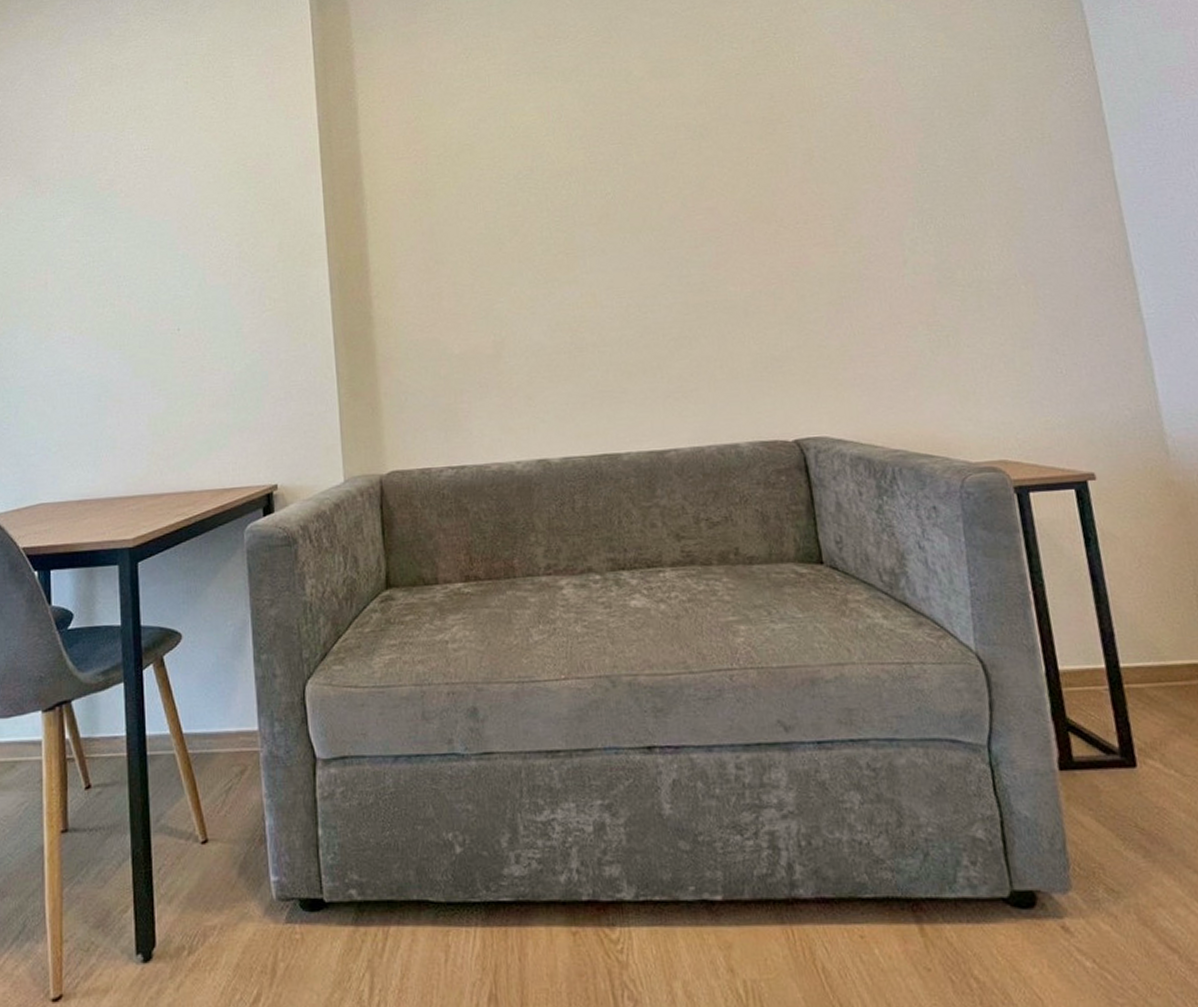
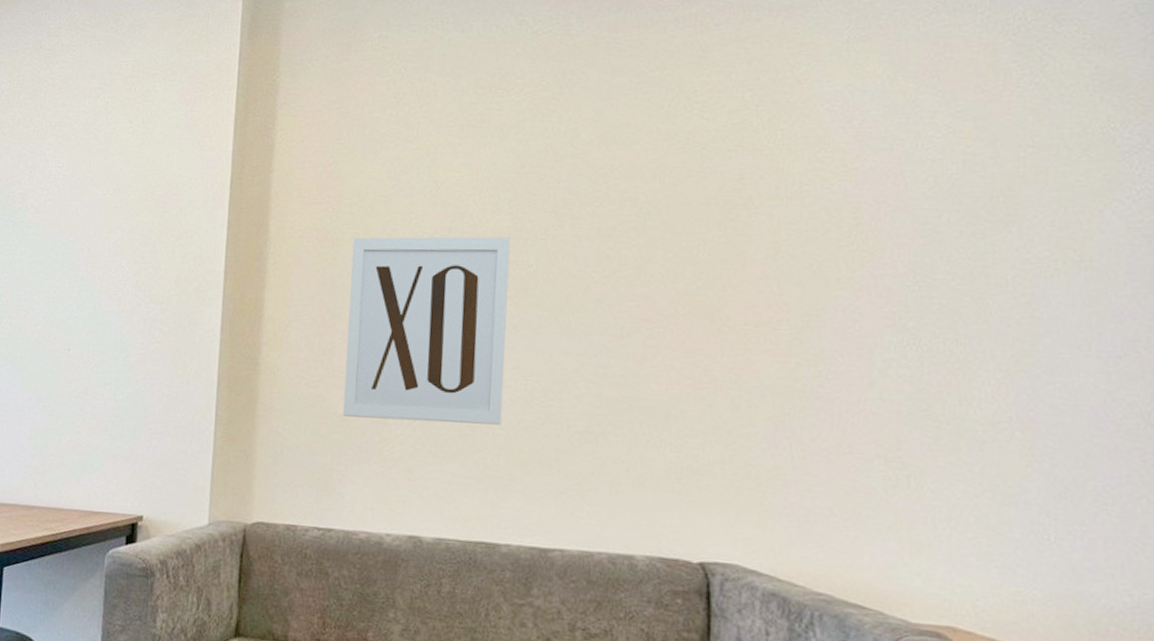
wall art: none [444,170,605,356] -> present [343,237,511,425]

